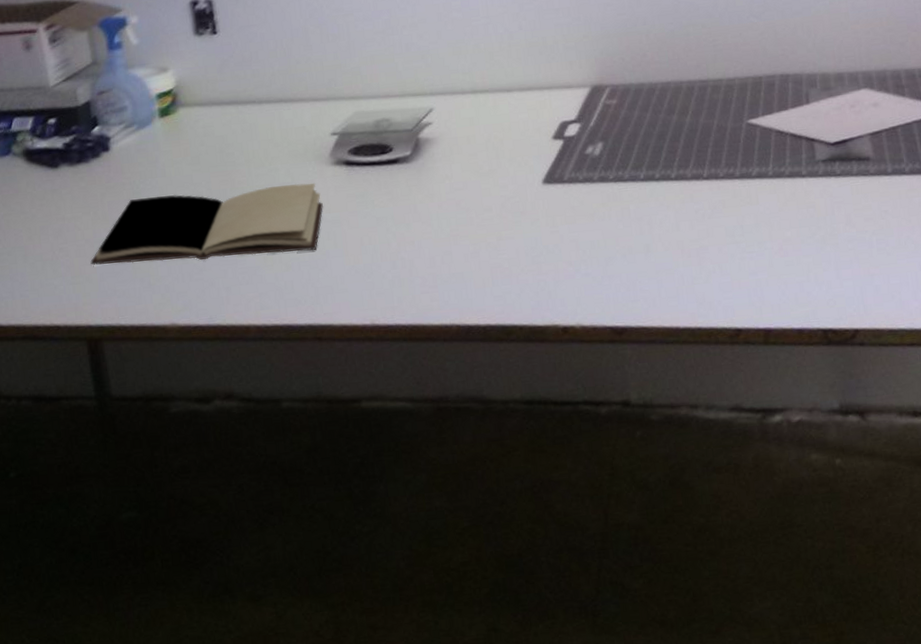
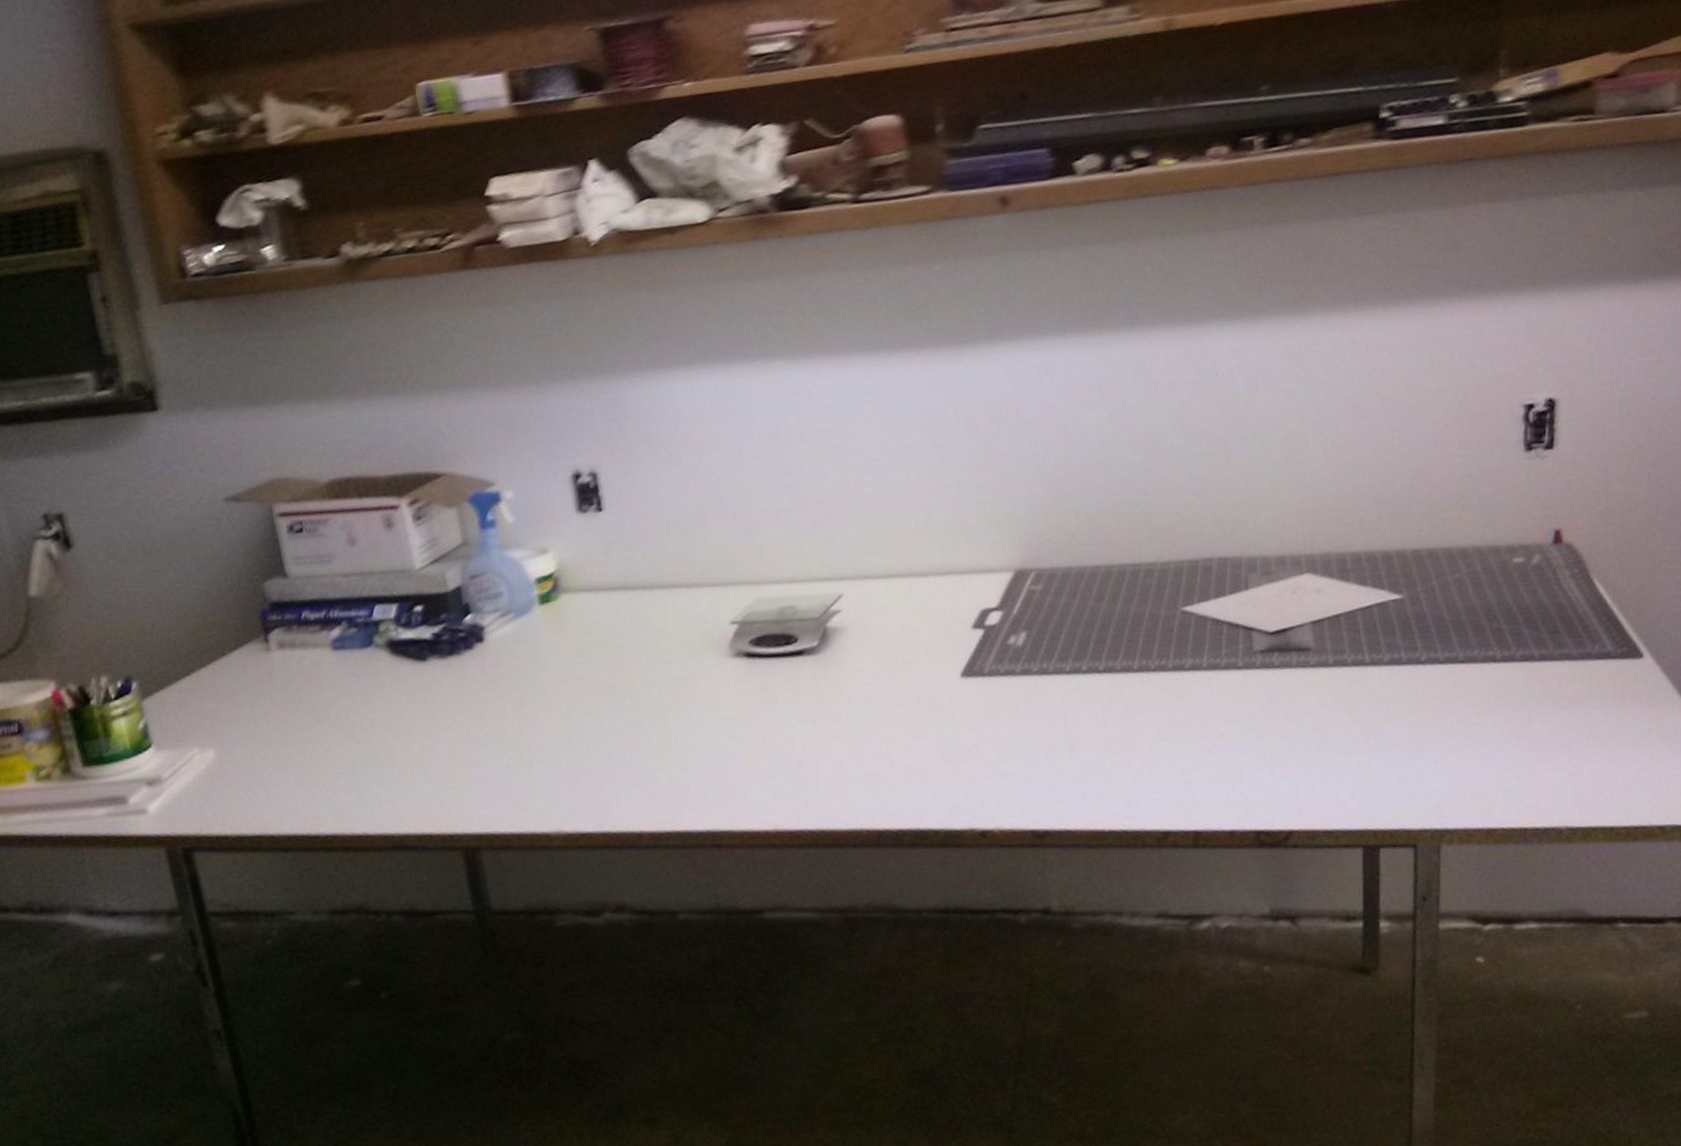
book: present [90,183,323,265] -> none [465,676,722,768]

